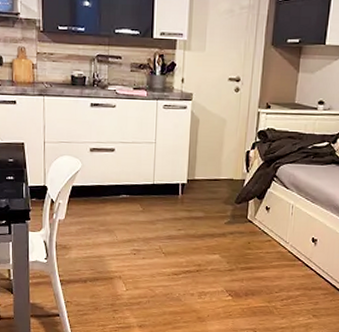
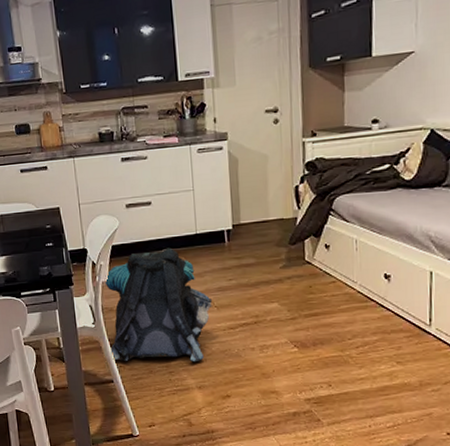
backpack: none [60,194,160,303] -> present [104,247,212,362]

